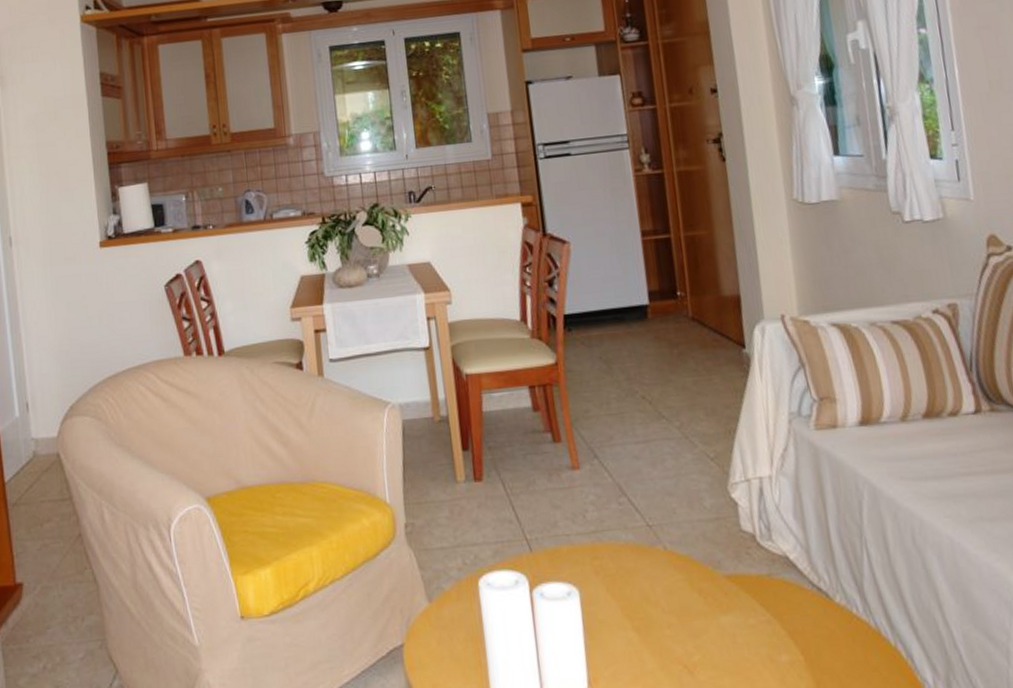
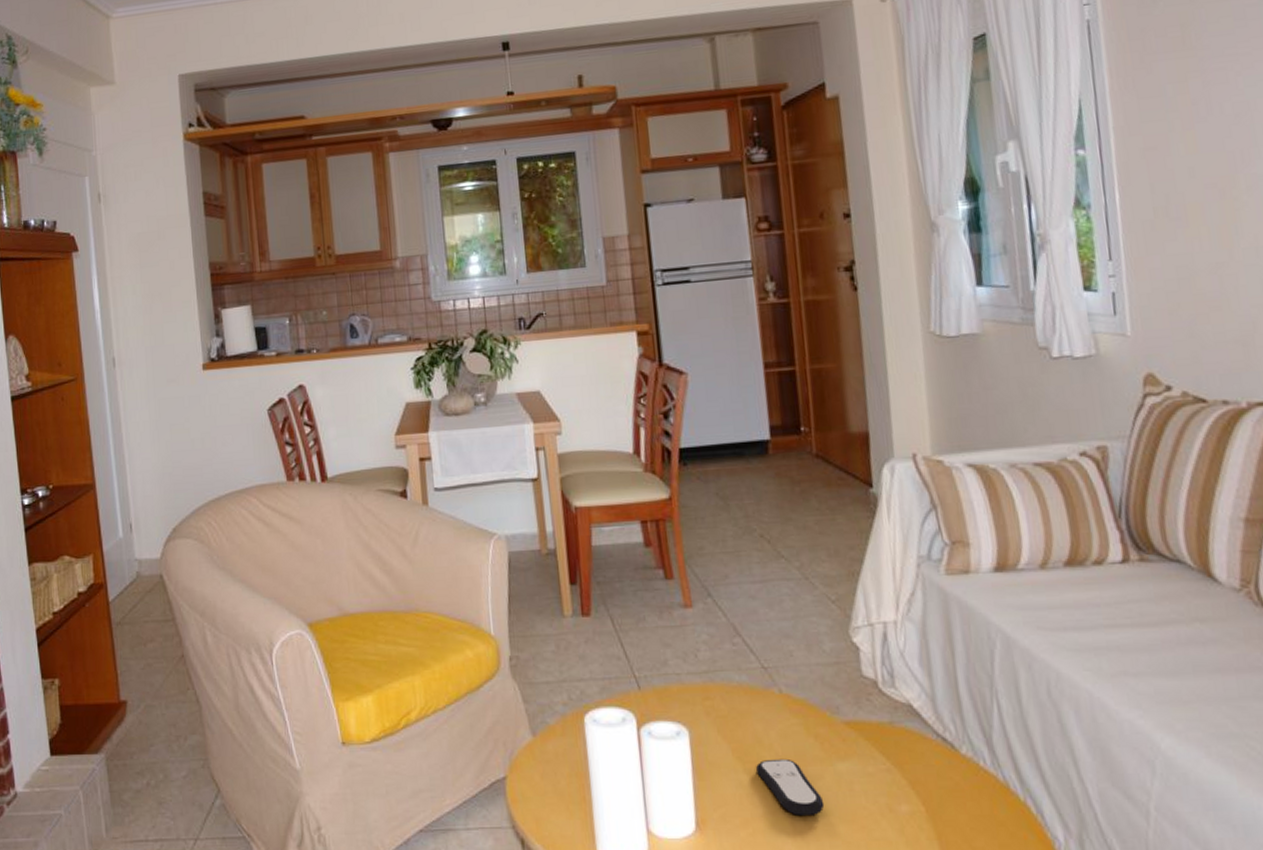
remote control: none [644,614,710,670] -> present [756,758,825,815]

